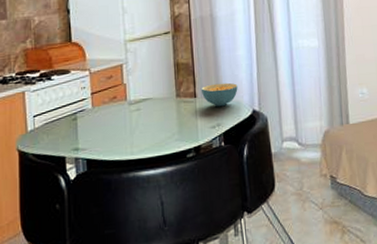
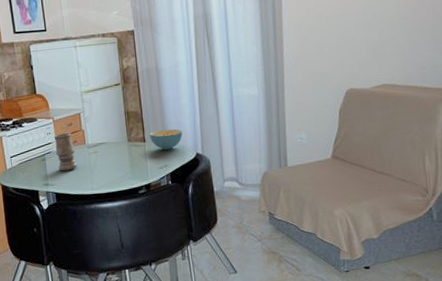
vase: none [89,86,116,133] -> present [53,132,78,171]

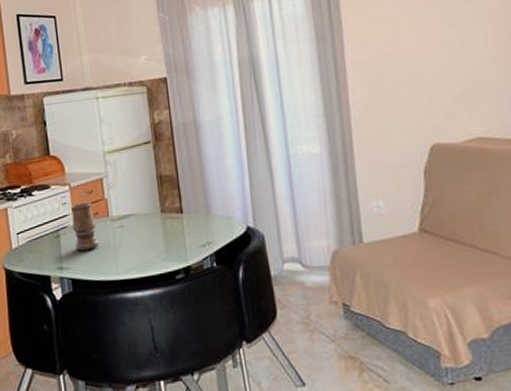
cereal bowl: present [149,129,183,151] -> none [187,196,229,224]

